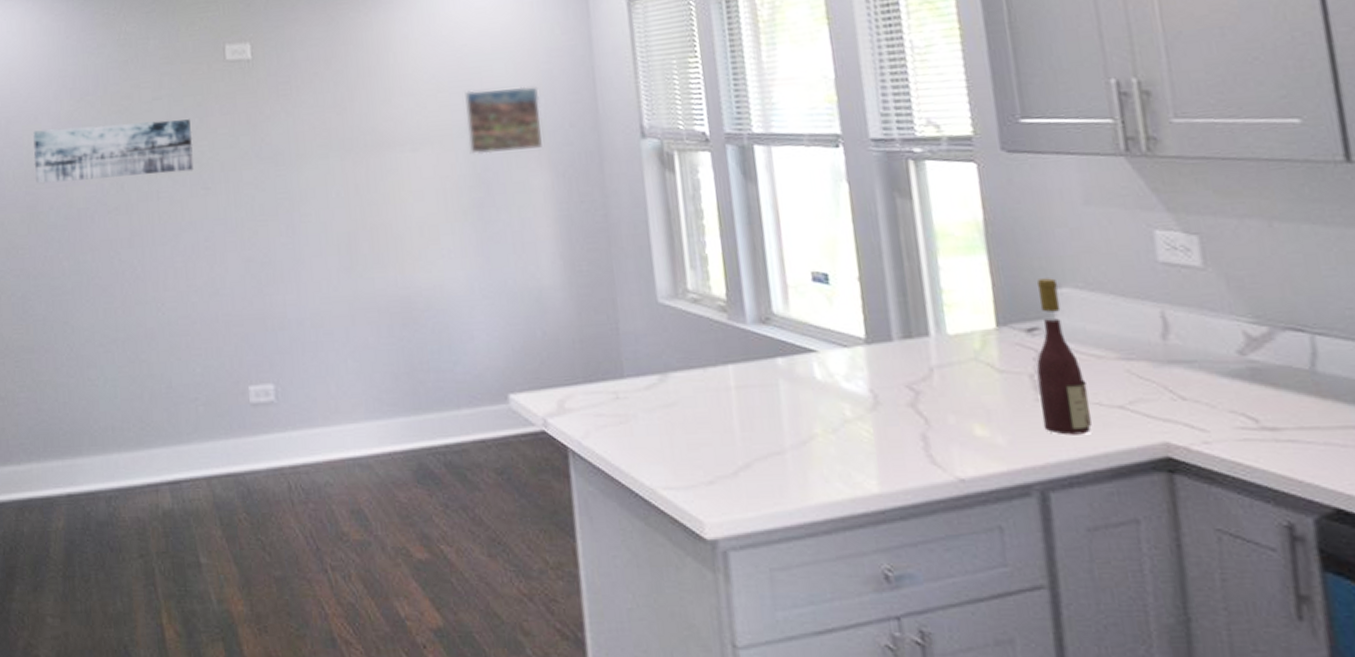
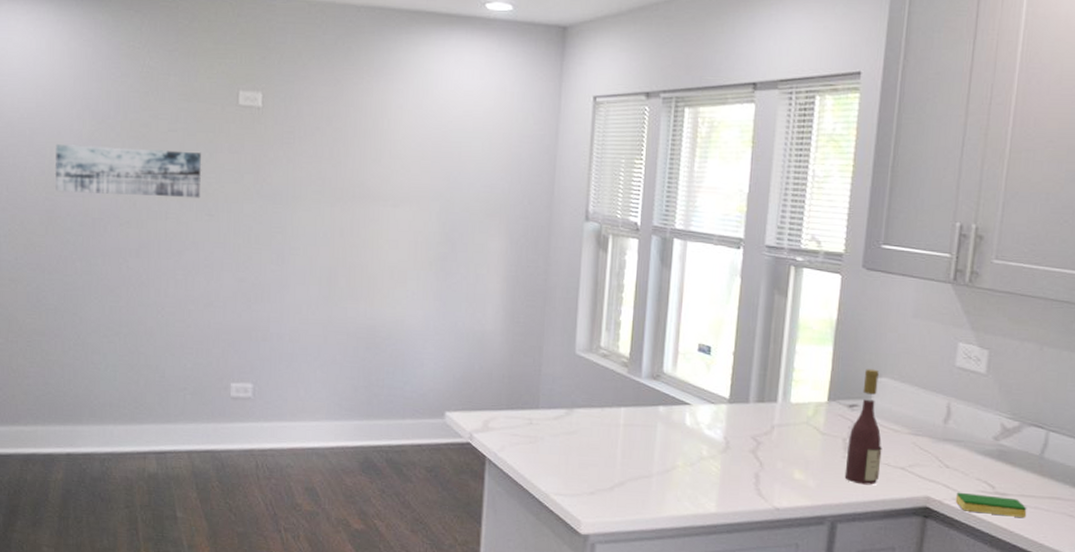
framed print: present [464,86,543,155] -> none [441,161,507,218]
dish sponge: none [1205,432,1316,460] -> present [955,492,1027,517]

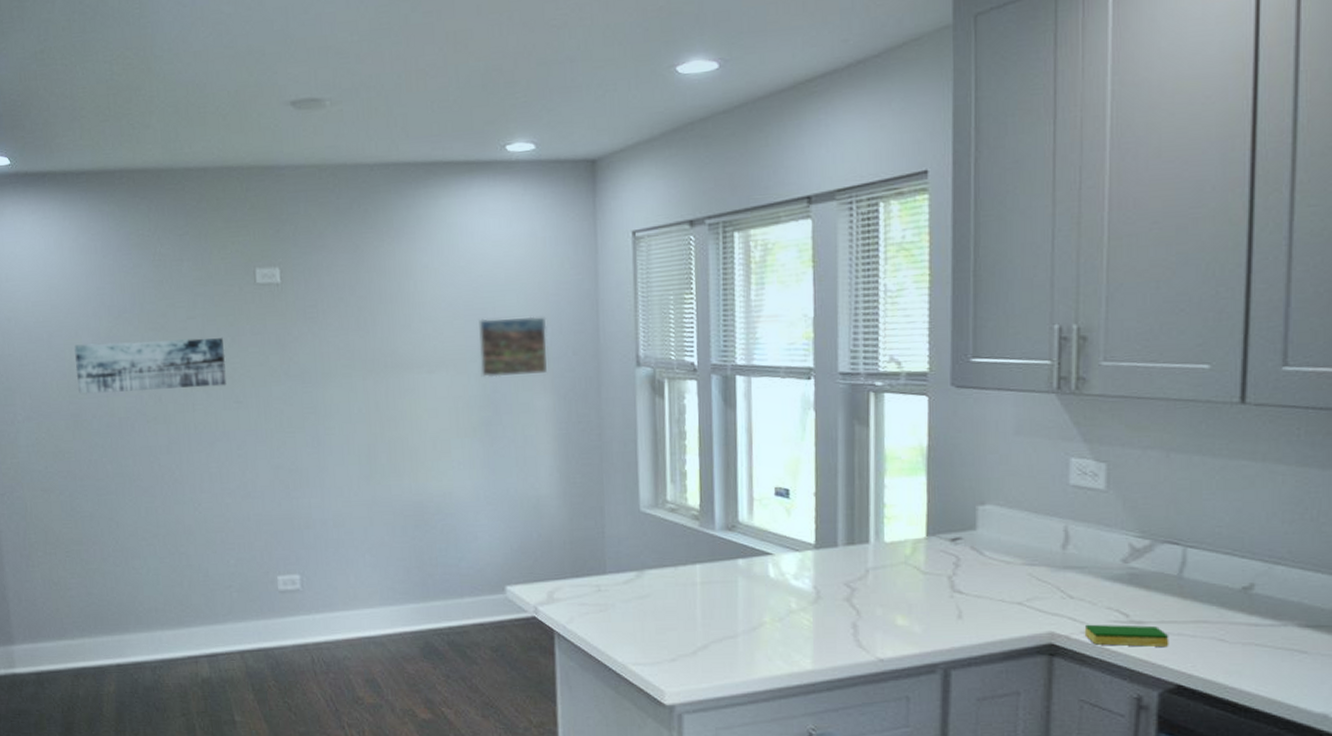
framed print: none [441,161,507,218] -> present [479,316,548,378]
wine bottle: present [844,369,882,485] -> none [954,496,994,626]

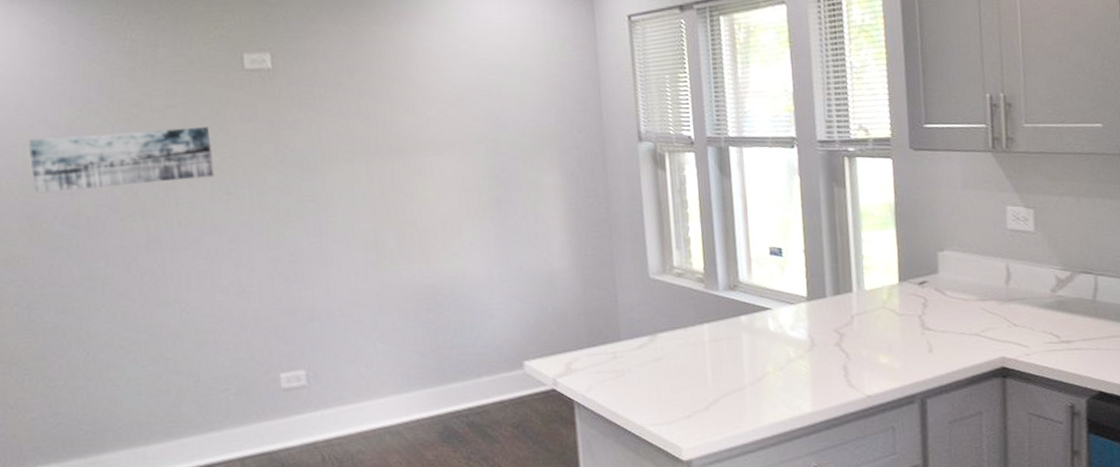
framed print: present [479,316,548,378] -> none [484,97,554,158]
dish sponge: present [1084,624,1169,647] -> none [1027,343,1091,364]

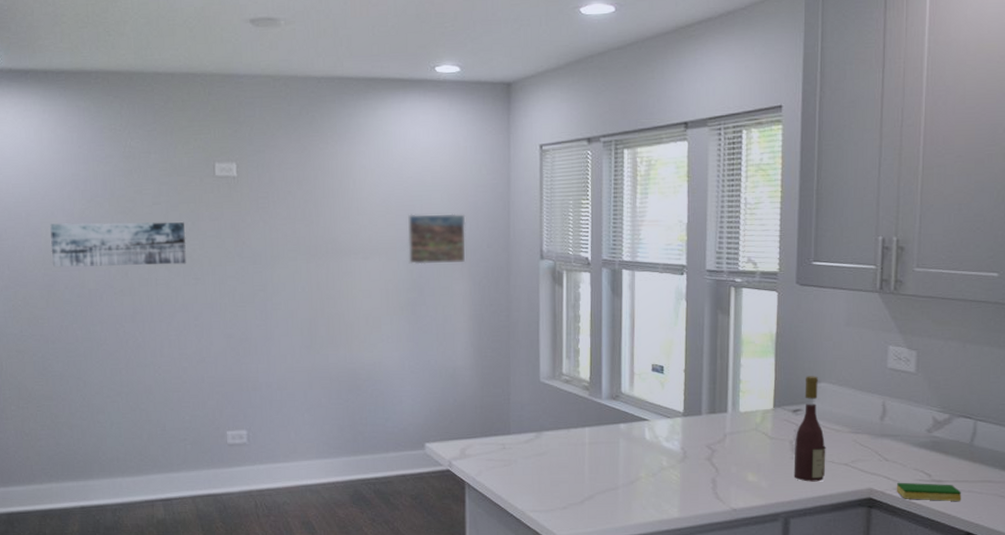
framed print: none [484,97,554,158] -> present [408,213,466,265]
wine bottle: none [923,244,957,358] -> present [794,376,826,482]
dish sponge: none [1027,343,1091,364] -> present [896,482,962,501]

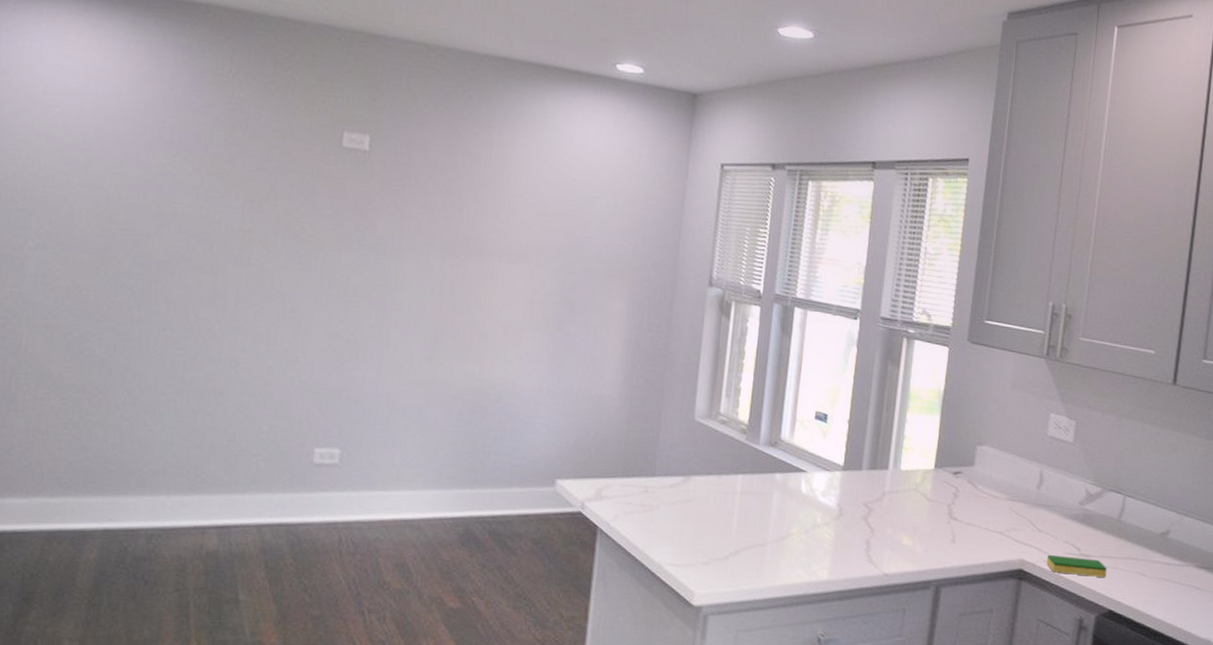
wall art: present [50,222,186,267] -> none [111,175,295,244]
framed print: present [408,213,466,265] -> none [561,219,632,280]
wine bottle: present [794,376,826,482] -> none [948,437,983,550]

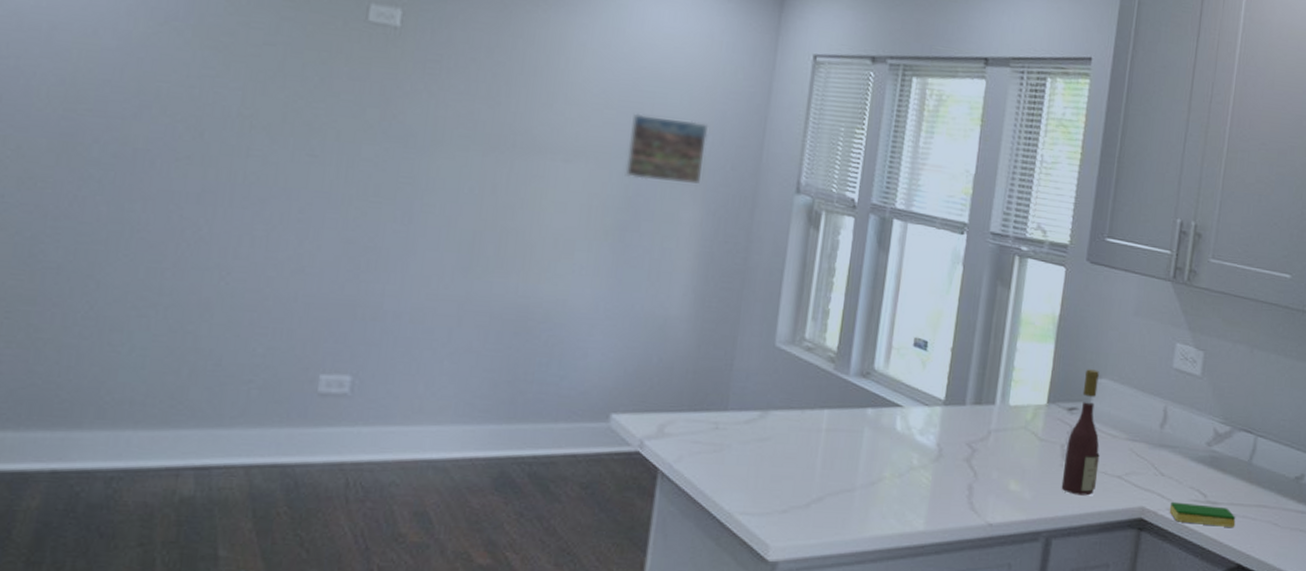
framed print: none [561,219,632,280] -> present [625,113,709,184]
wine bottle: none [948,437,983,550] -> present [1061,369,1100,496]

